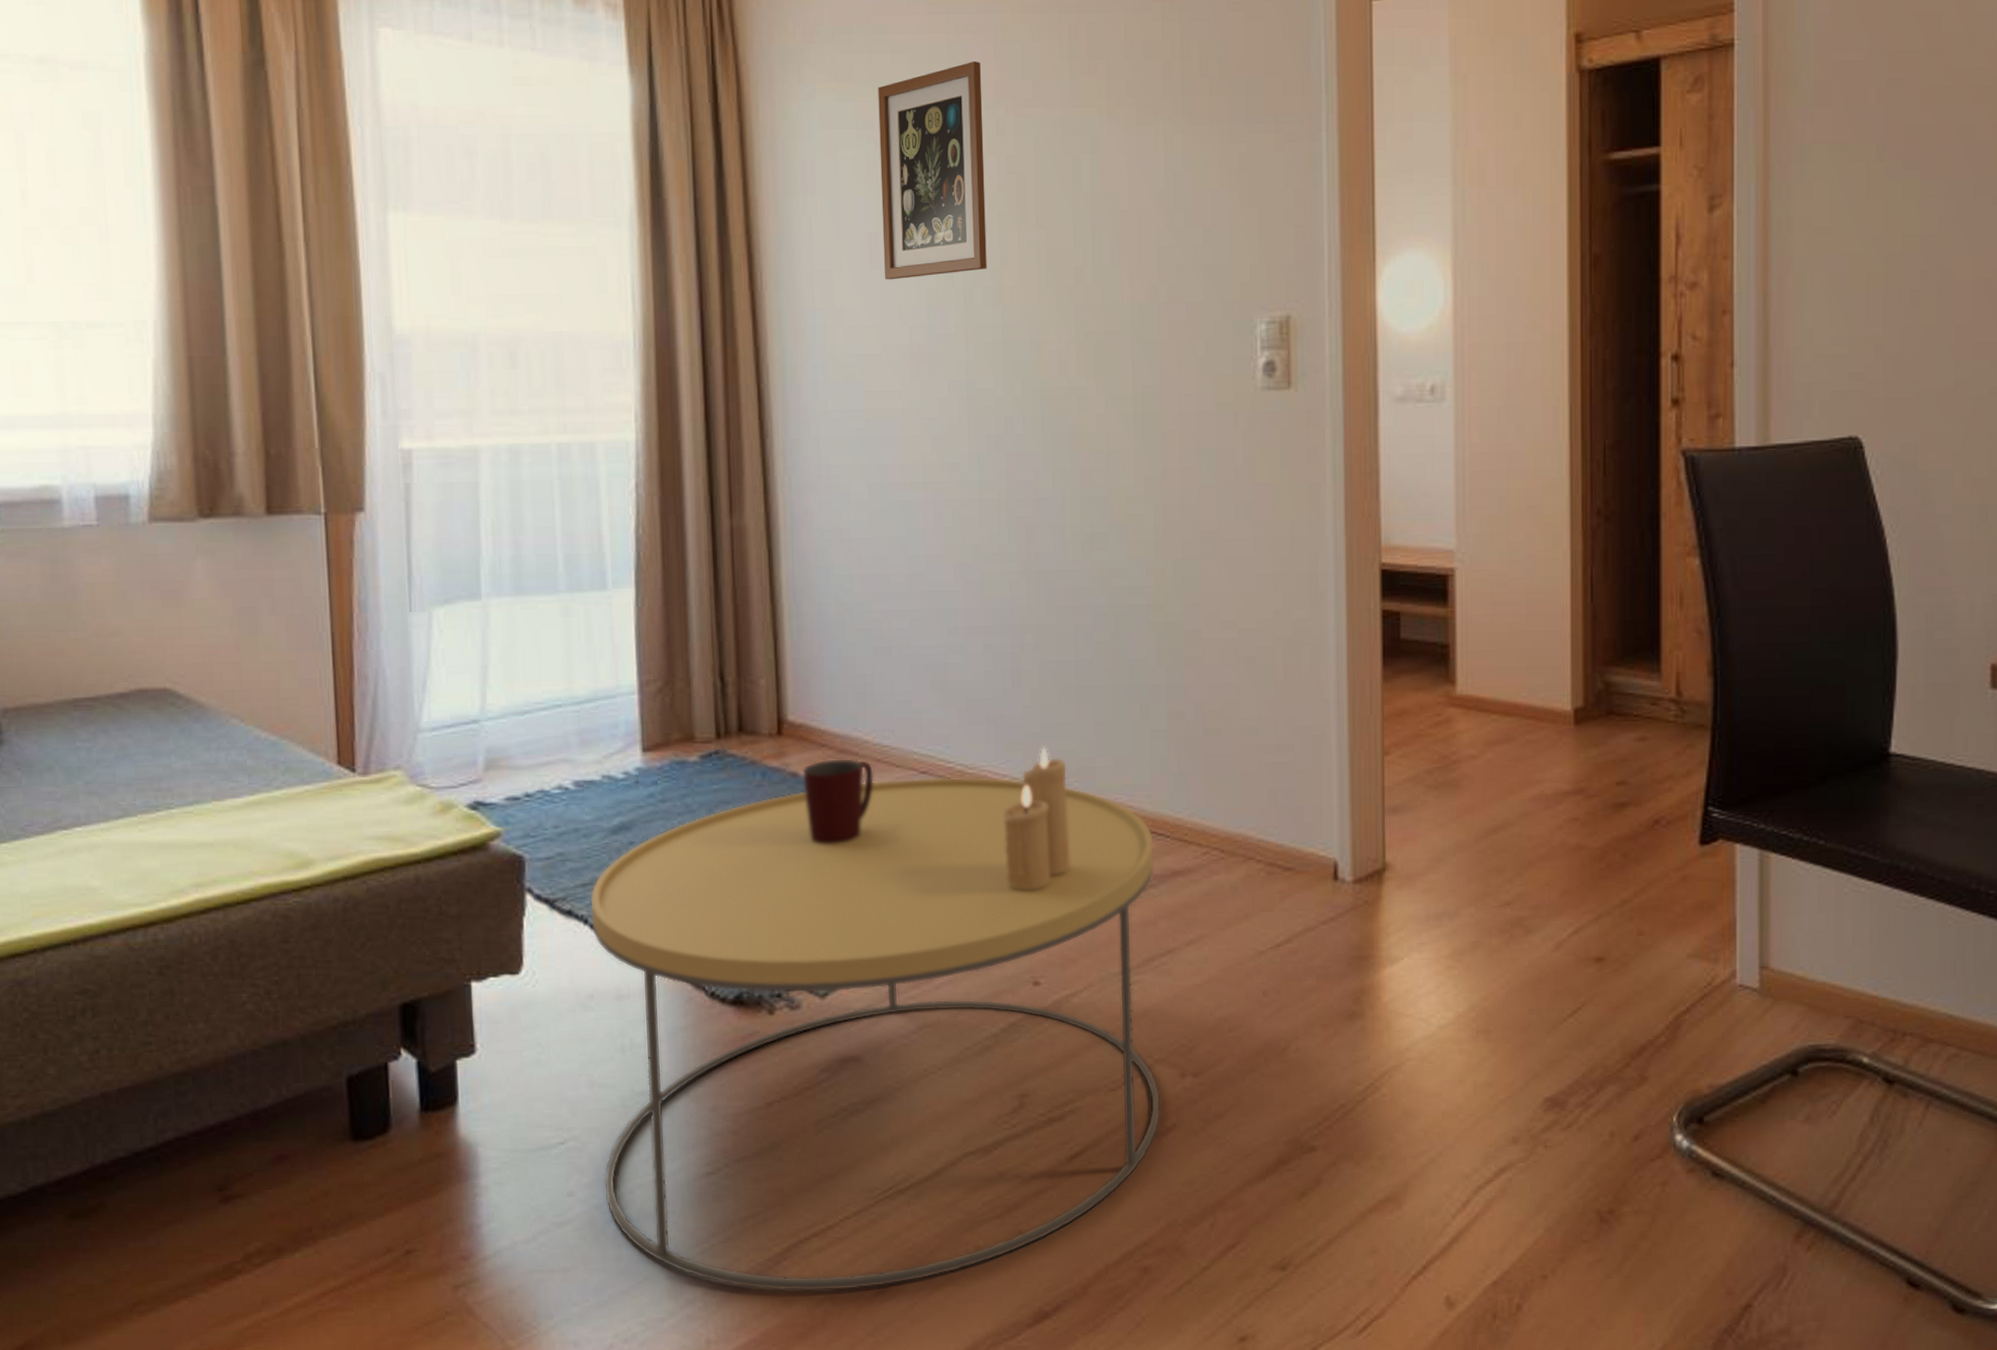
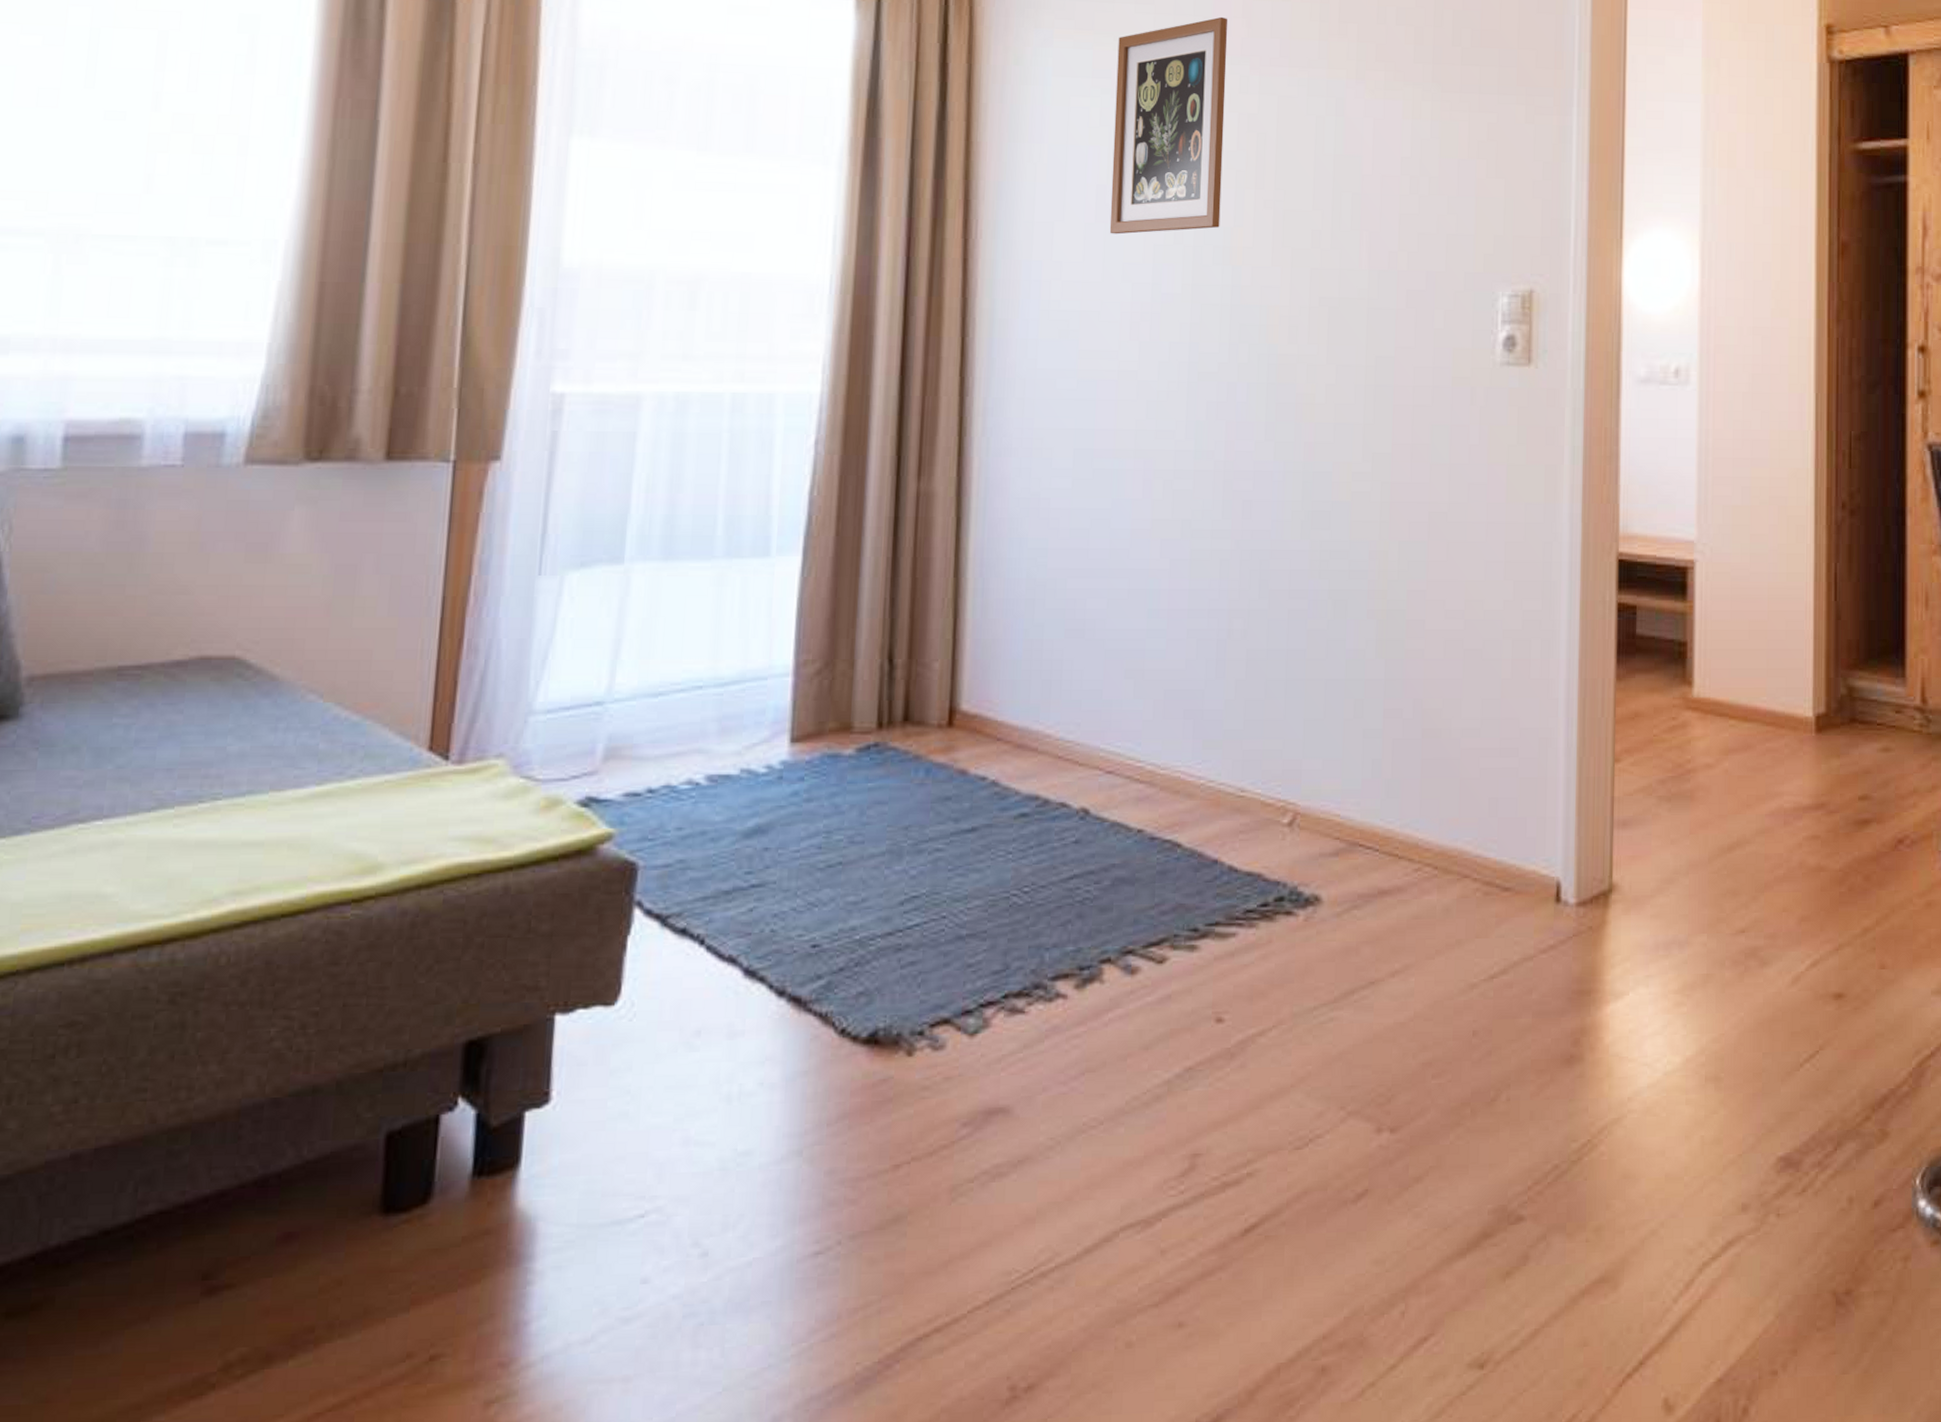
coffee table: present [589,777,1161,1292] -> none [686,778,1361,1403]
mug: present [802,758,874,844] -> none [971,754,1054,854]
candle: present [1003,747,1070,891] -> none [1194,746,1271,911]

